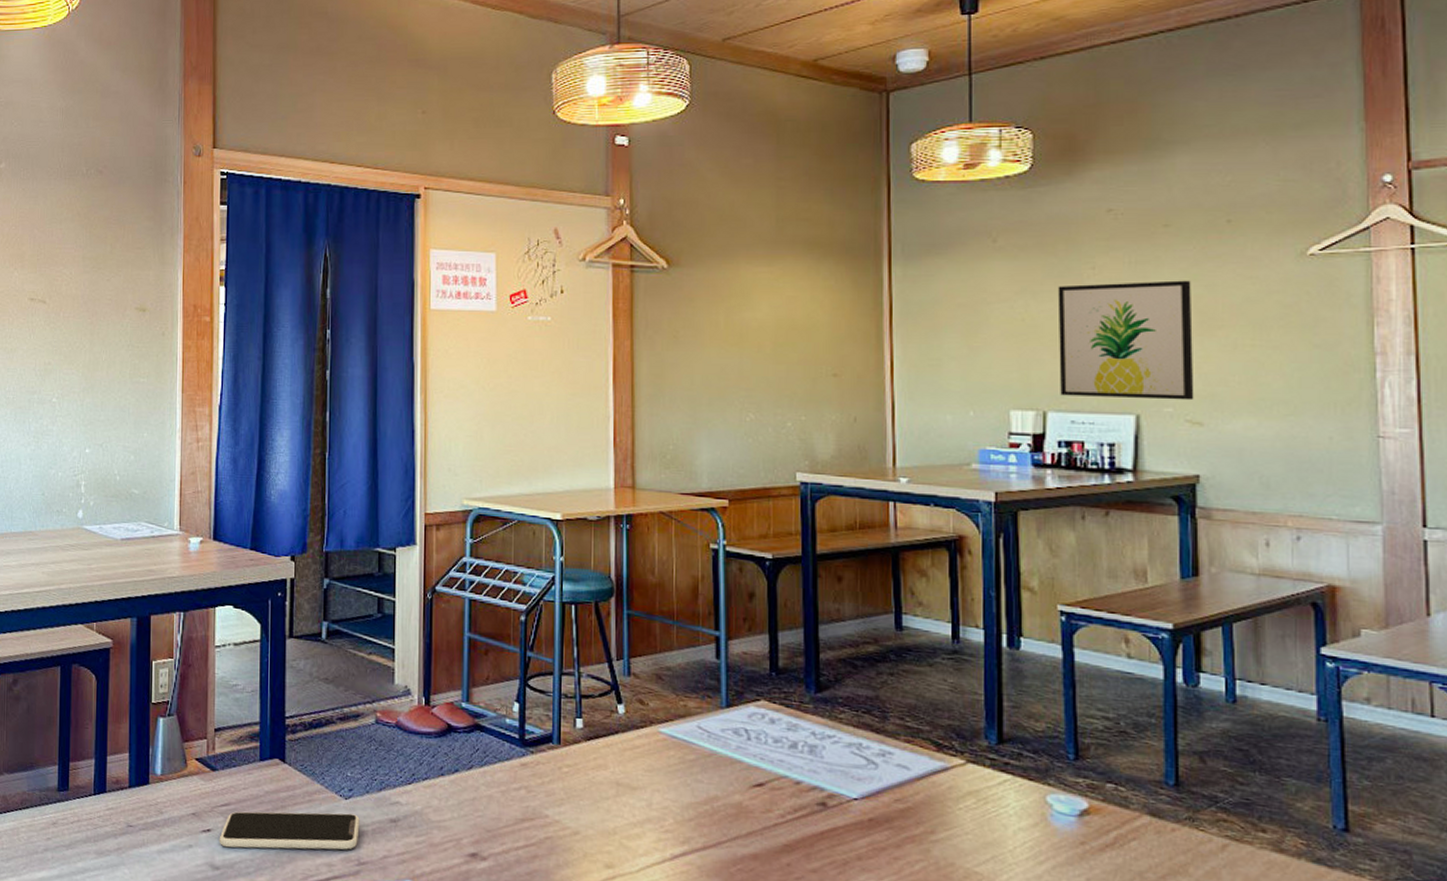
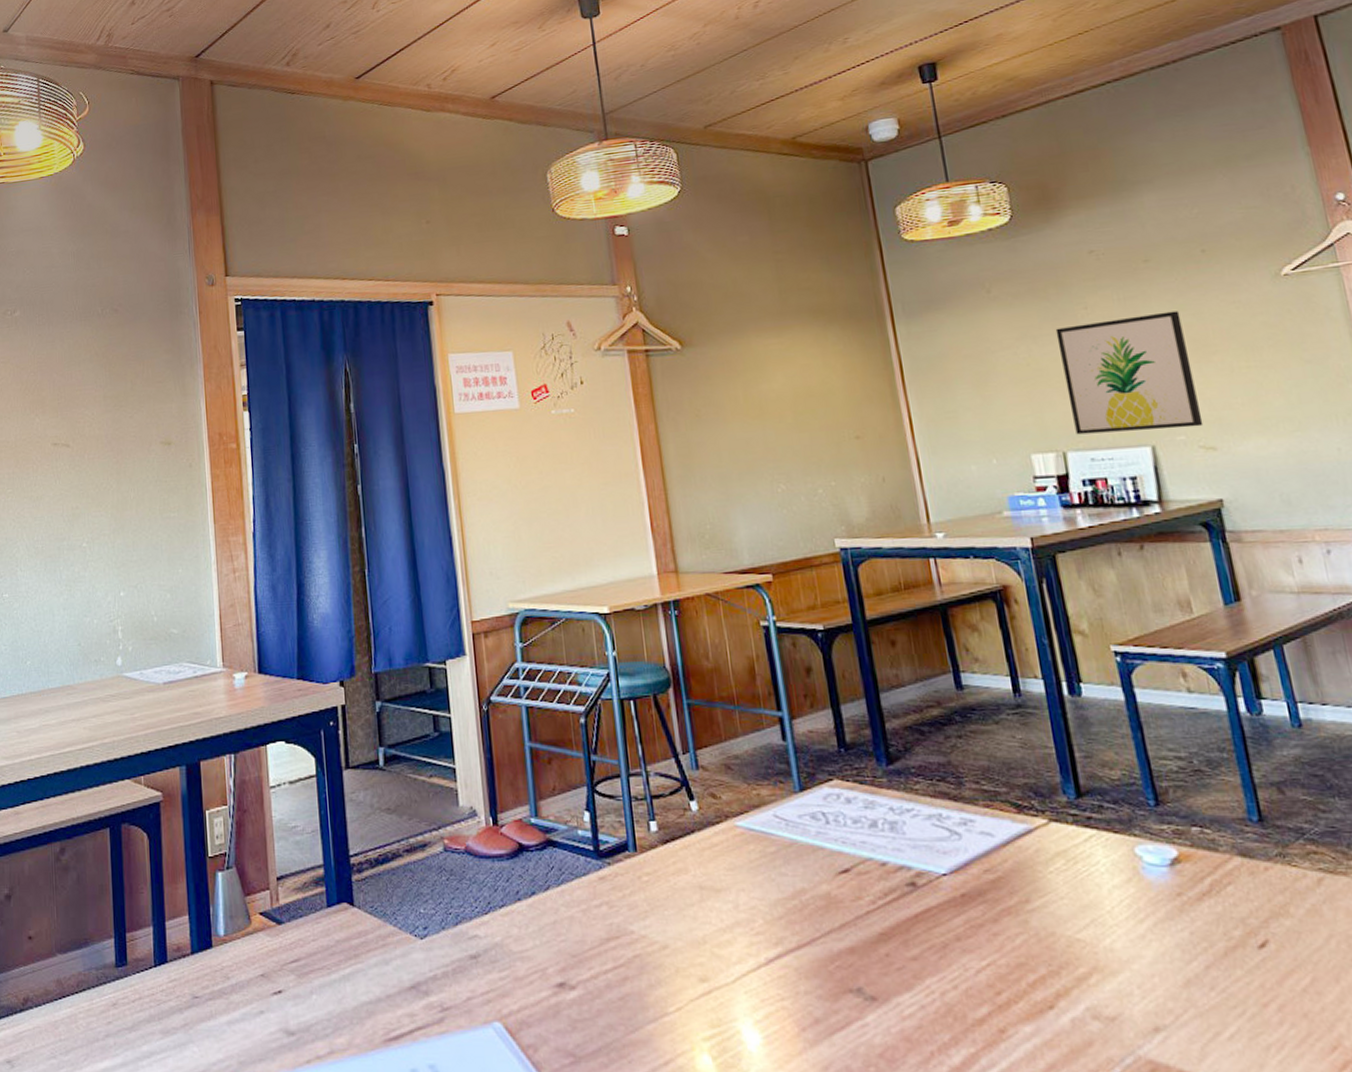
smartphone: present [219,811,360,850] -> none [291,955,439,1009]

